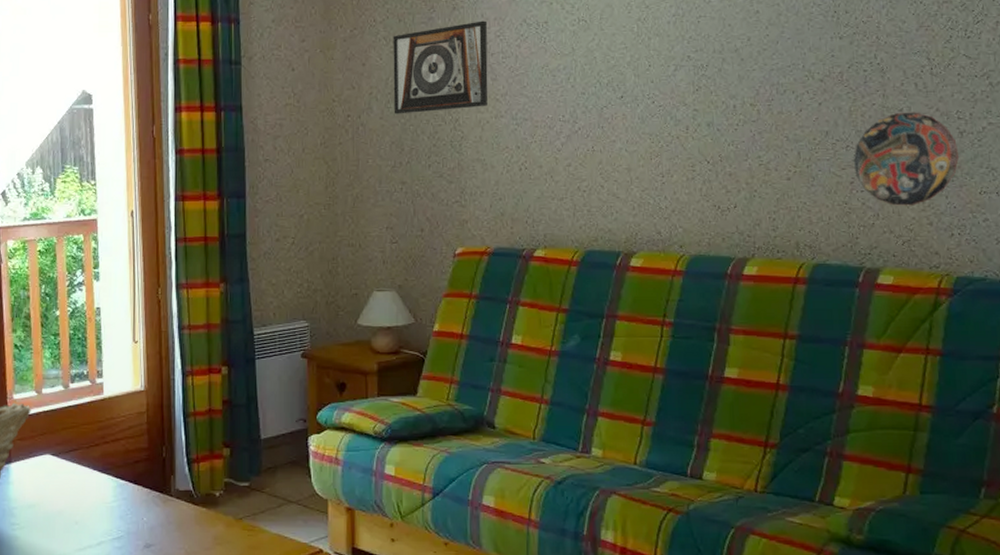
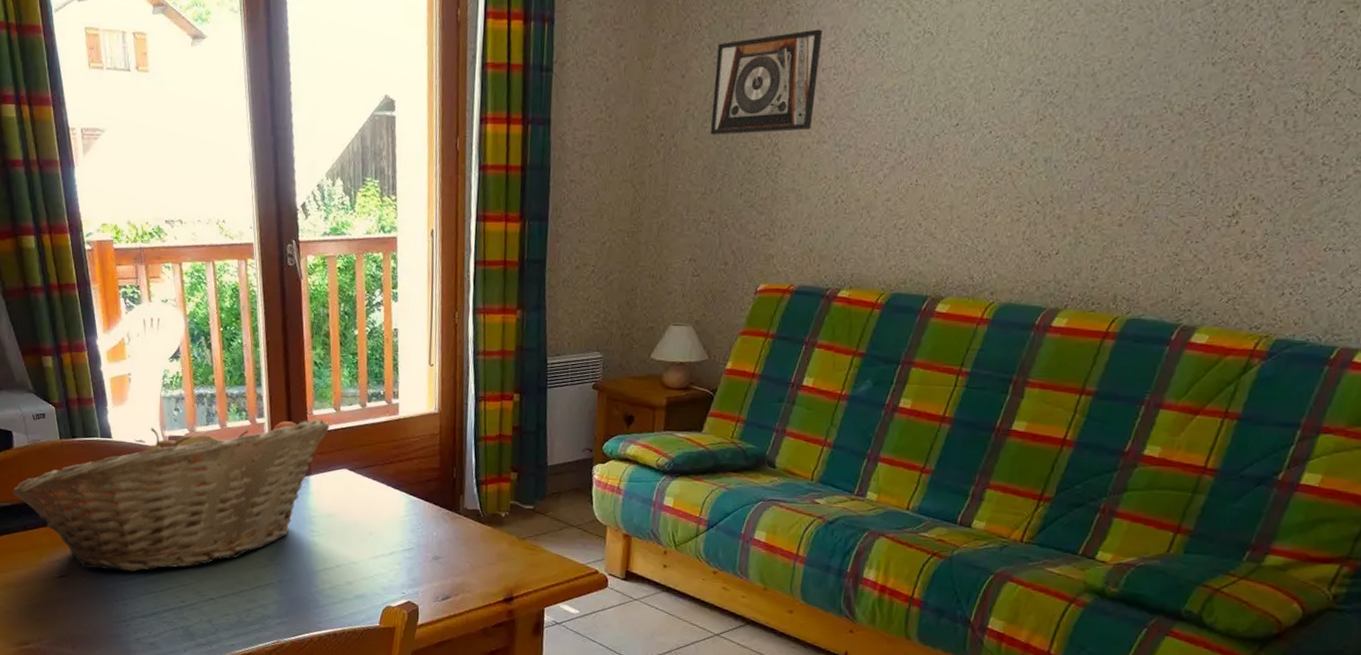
decorative plate: present [853,112,959,206] -> none [1194,154,1314,261]

